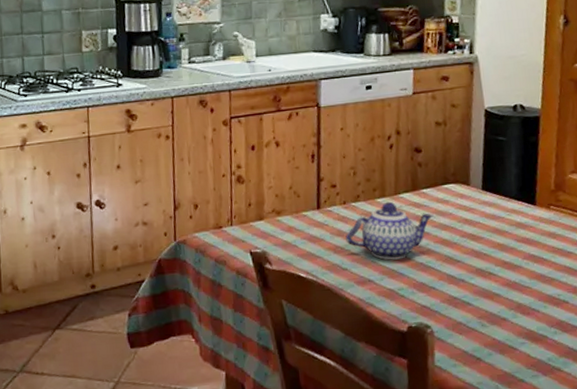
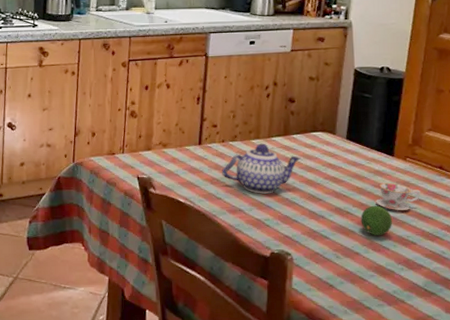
fruit: none [505,262,541,298] -> present [361,205,393,236]
teacup: none [520,235,569,266] -> present [376,182,421,210]

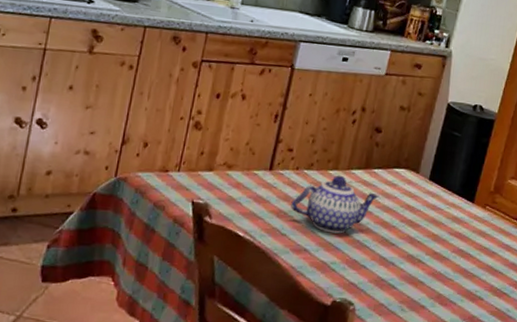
fruit: present [361,205,393,236] -> none [431,254,464,289]
teacup: present [376,182,421,210] -> none [449,231,496,263]

